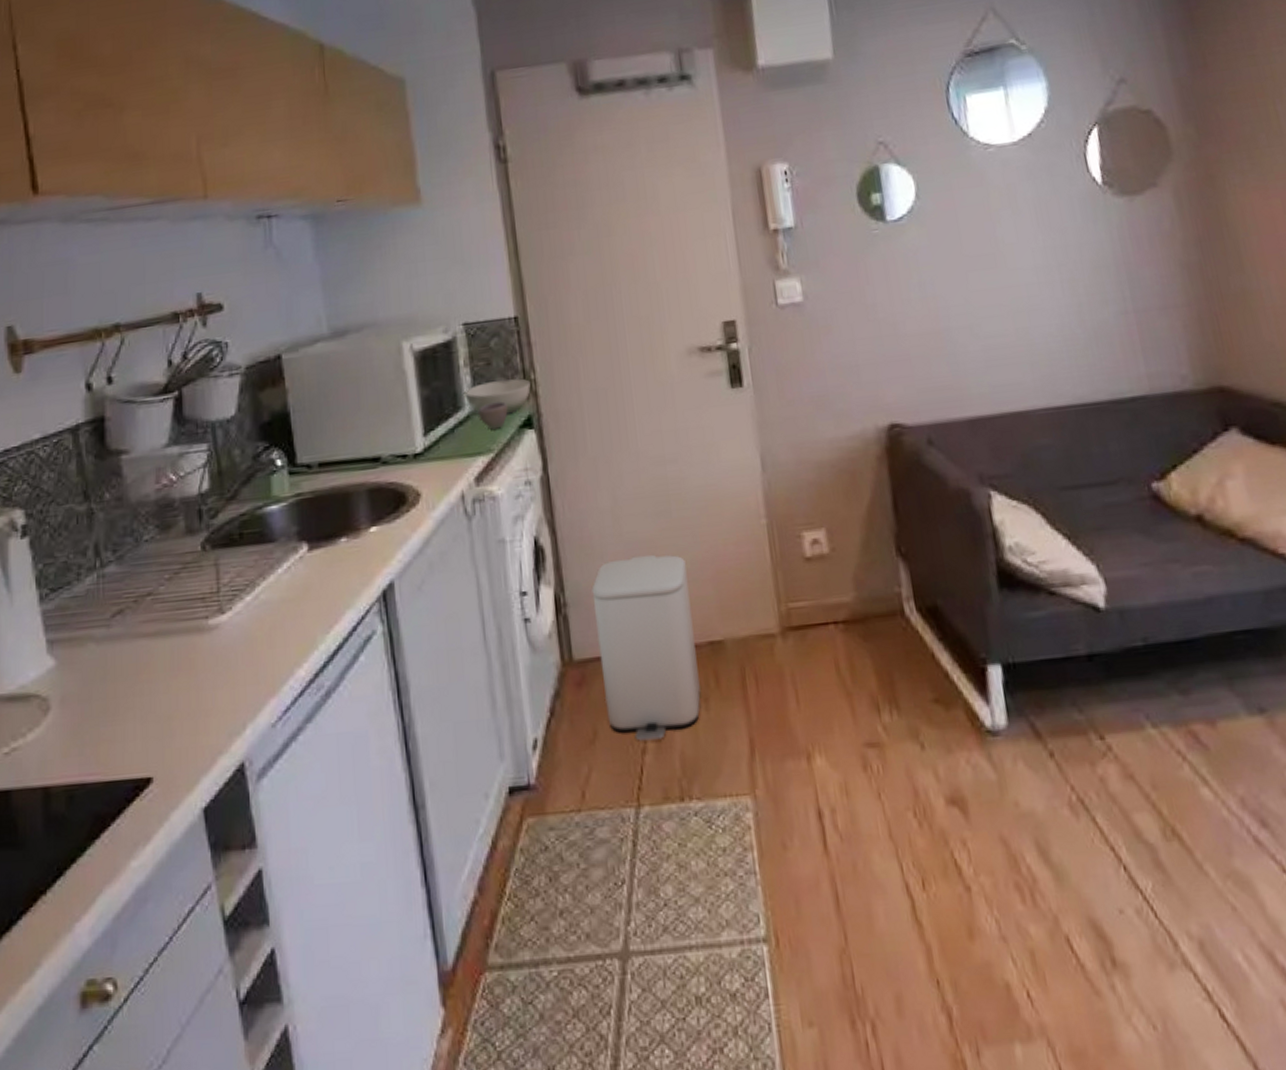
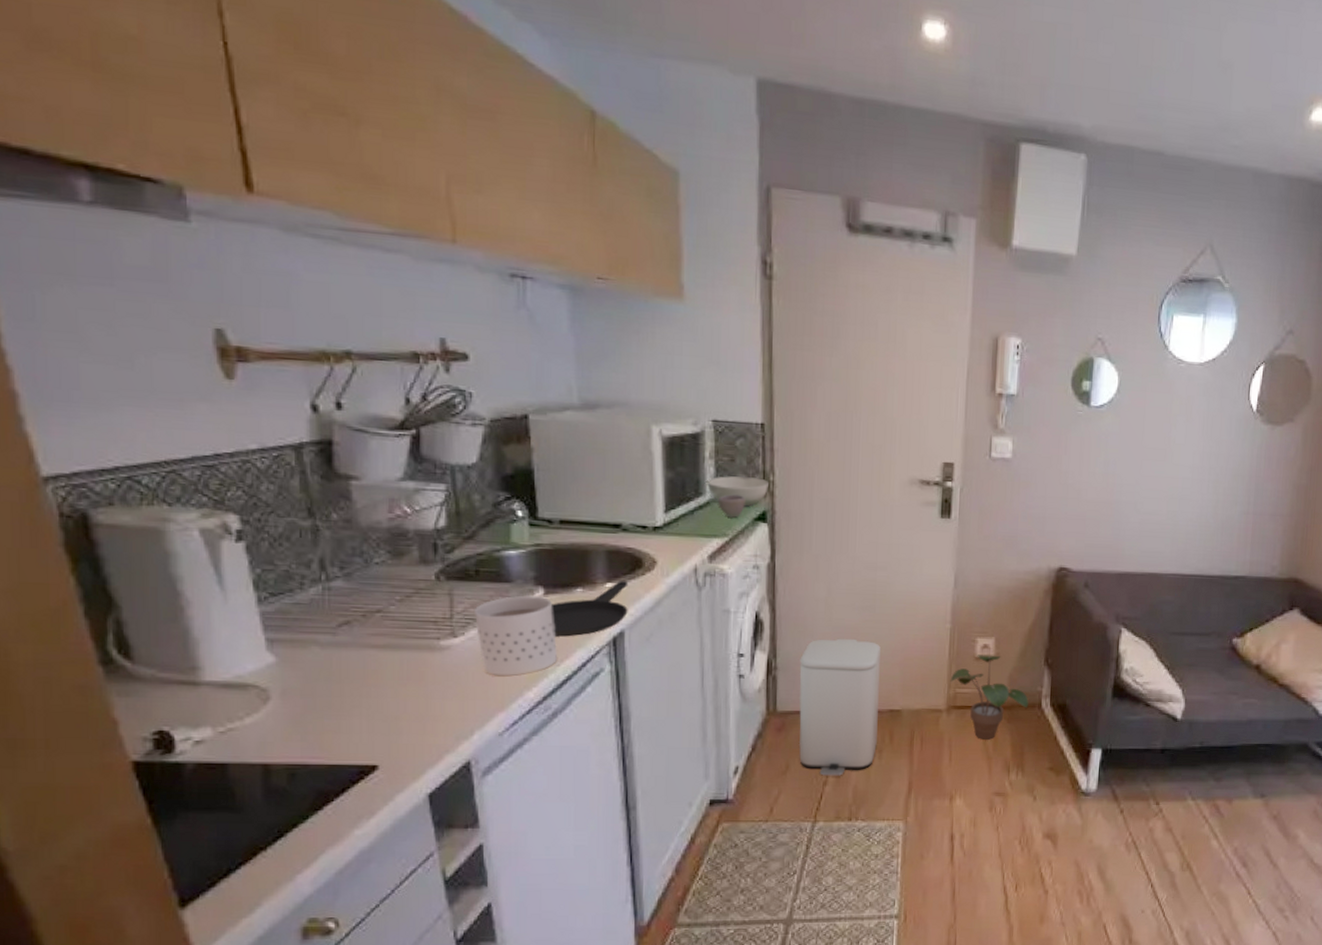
mug: none [239,553,327,655] -> present [473,595,558,677]
frying pan: none [317,522,396,599] -> present [552,581,629,637]
potted plant: none [778,551,887,669] -> present [950,654,1029,740]

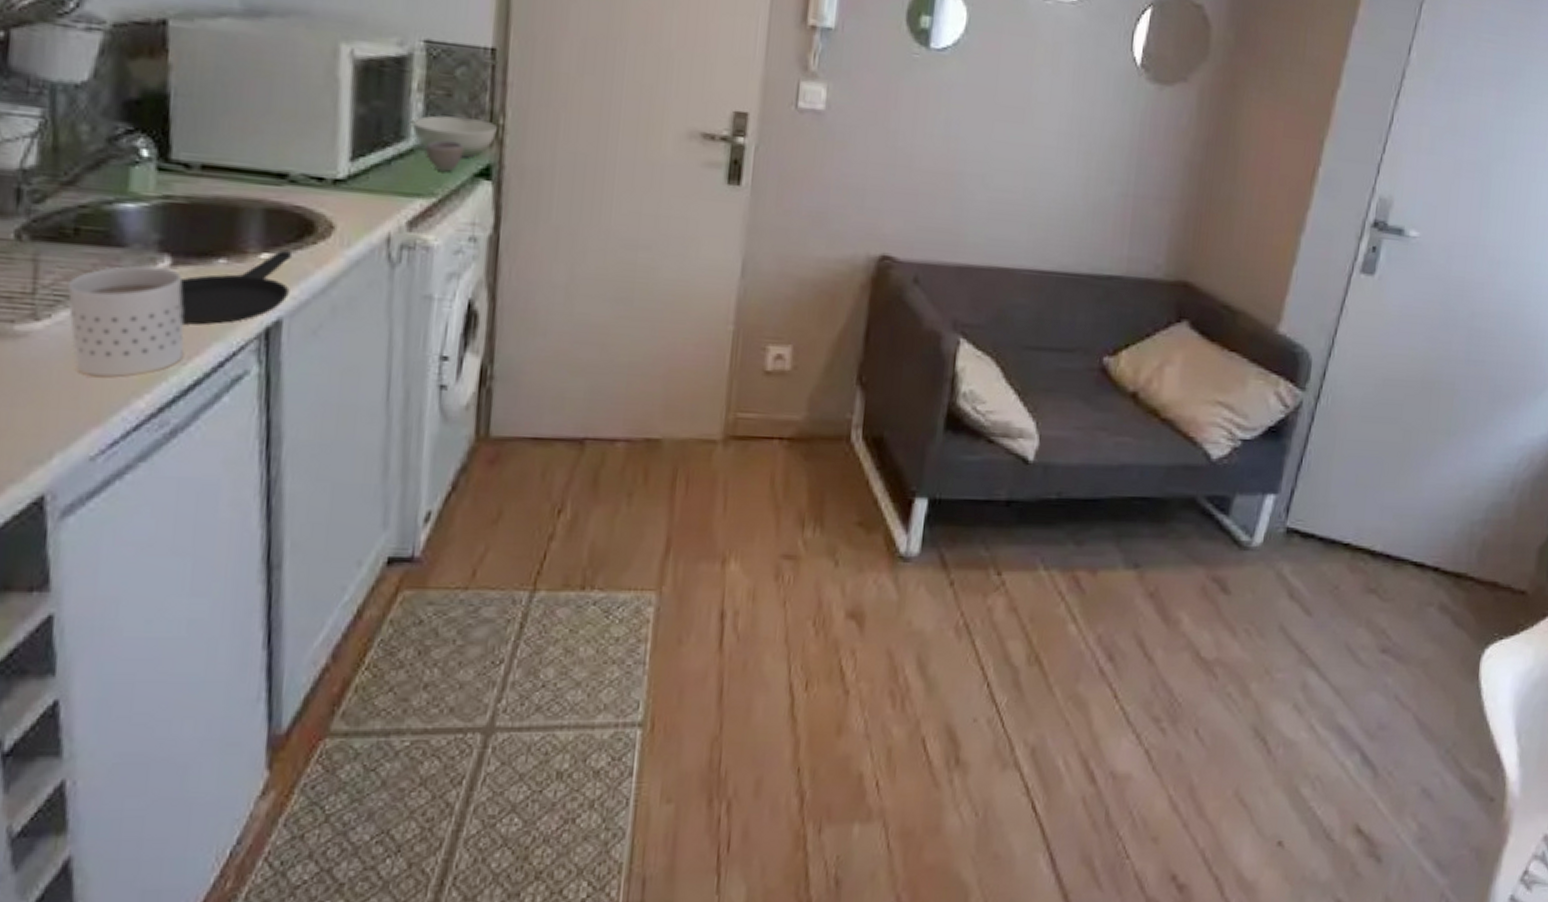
pedal bin: present [798,638,881,776] -> none [517,339,638,528]
potted plant: present [950,654,1029,740] -> none [729,367,834,483]

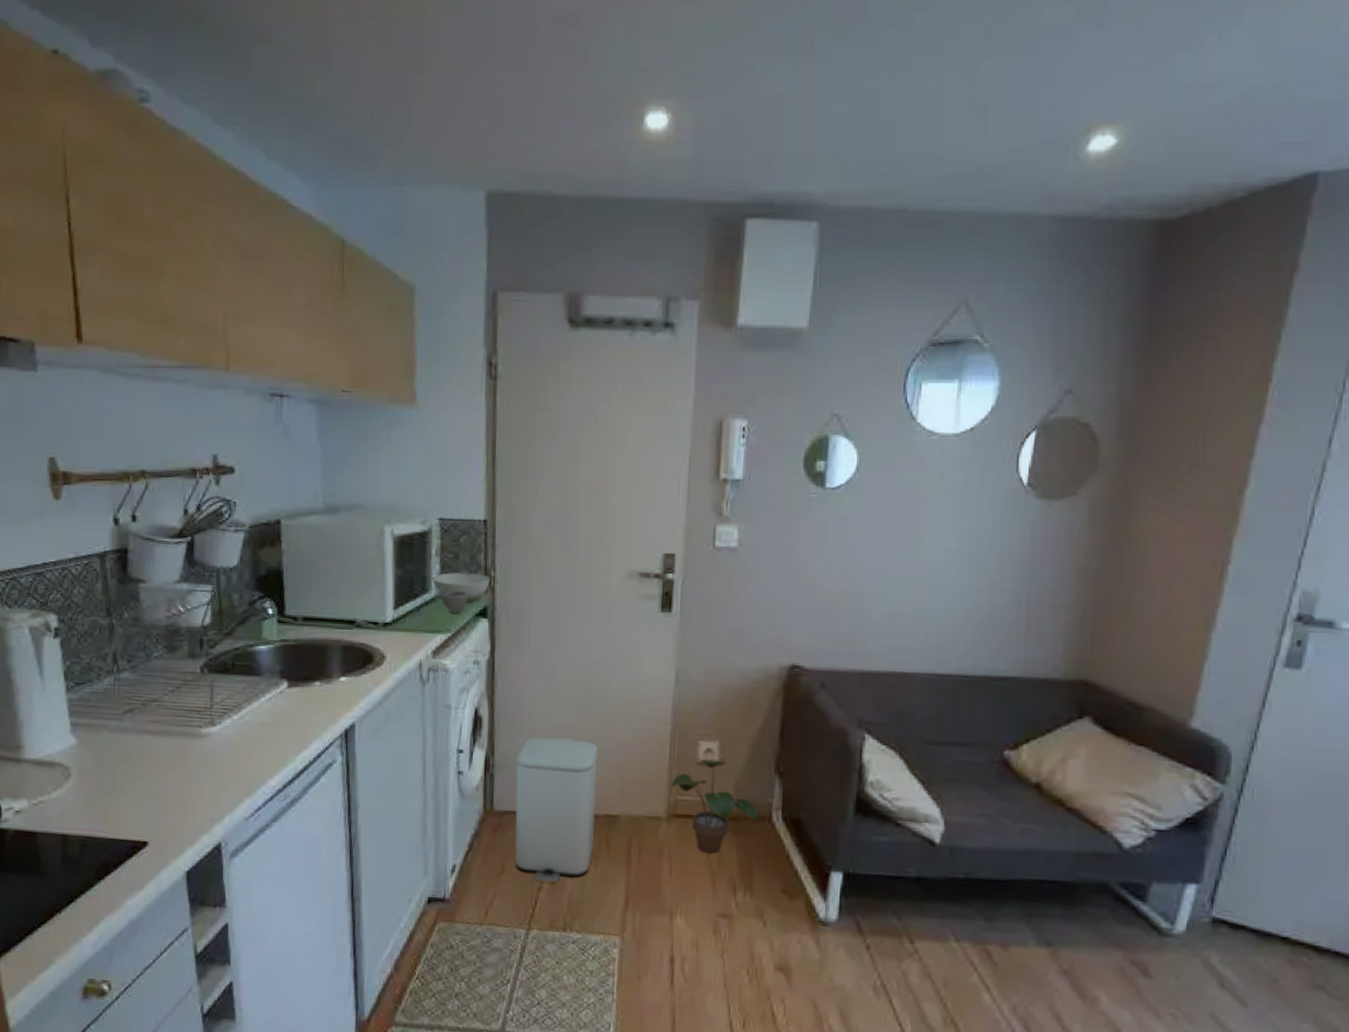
mug: present [67,265,185,378] -> none [229,688,298,765]
frying pan: present [180,250,293,325] -> none [293,675,360,728]
pedal bin: none [517,339,638,528] -> present [514,737,598,883]
potted plant: none [729,367,834,483] -> present [670,759,757,854]

